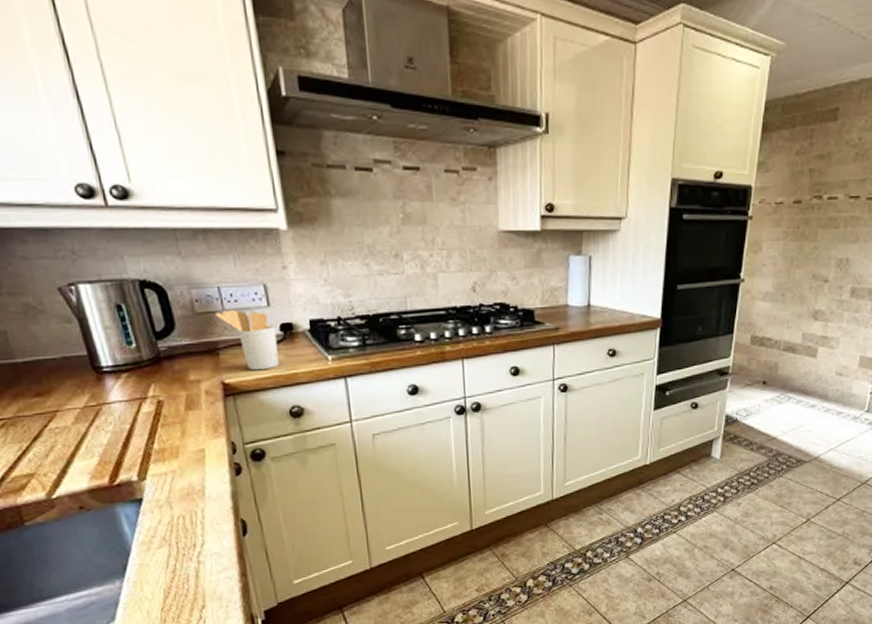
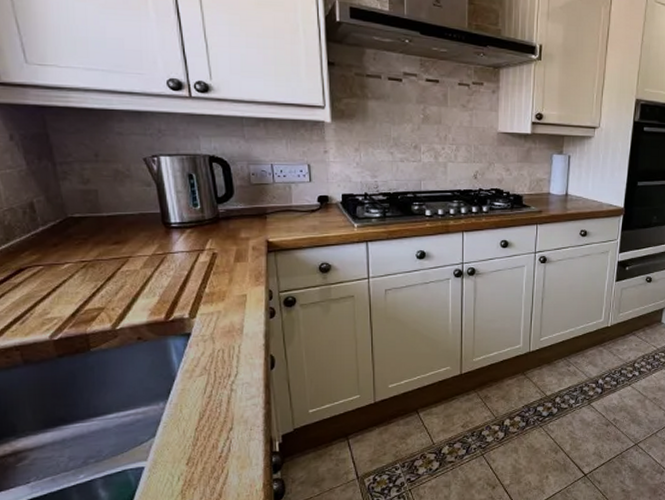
utensil holder: present [216,310,279,371] -> none [267,183,314,233]

